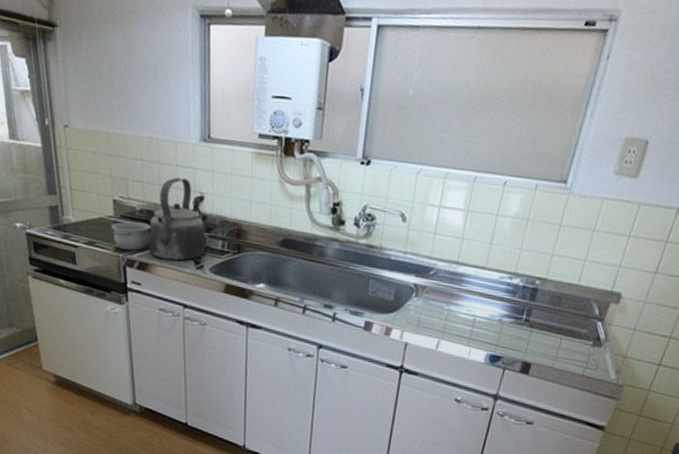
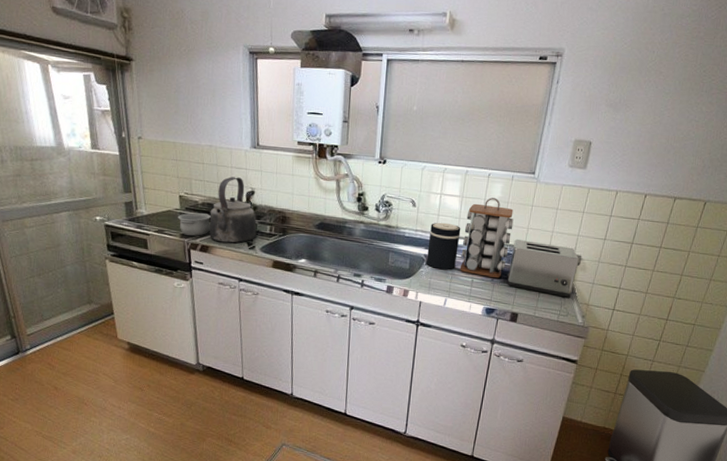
cylinder: none [416,243,464,305] -> present [426,222,461,270]
spice rack: none [459,213,535,318] -> present [460,197,514,279]
toaster: none [519,269,619,347] -> present [506,239,580,298]

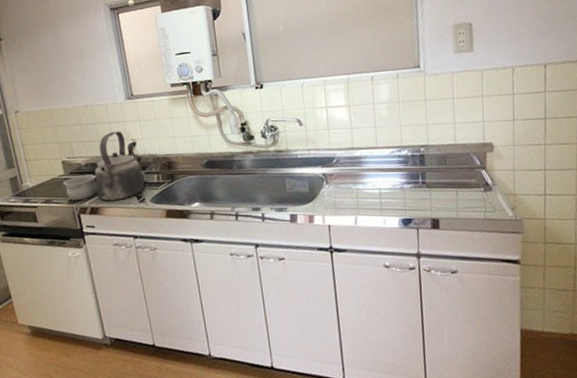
cylinder: present [426,222,461,270] -> none [322,135,359,187]
spice rack: present [460,197,514,279] -> none [358,100,413,185]
toaster: present [506,239,580,298] -> none [415,136,493,192]

